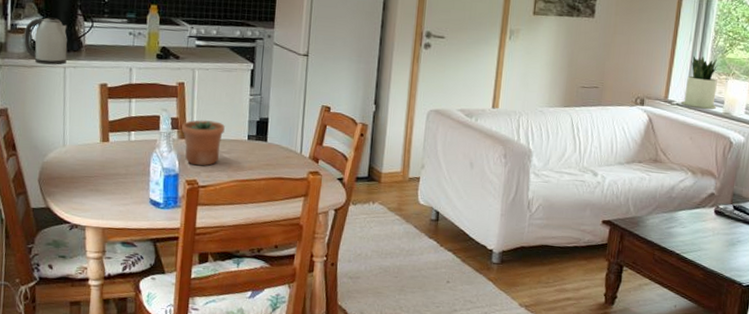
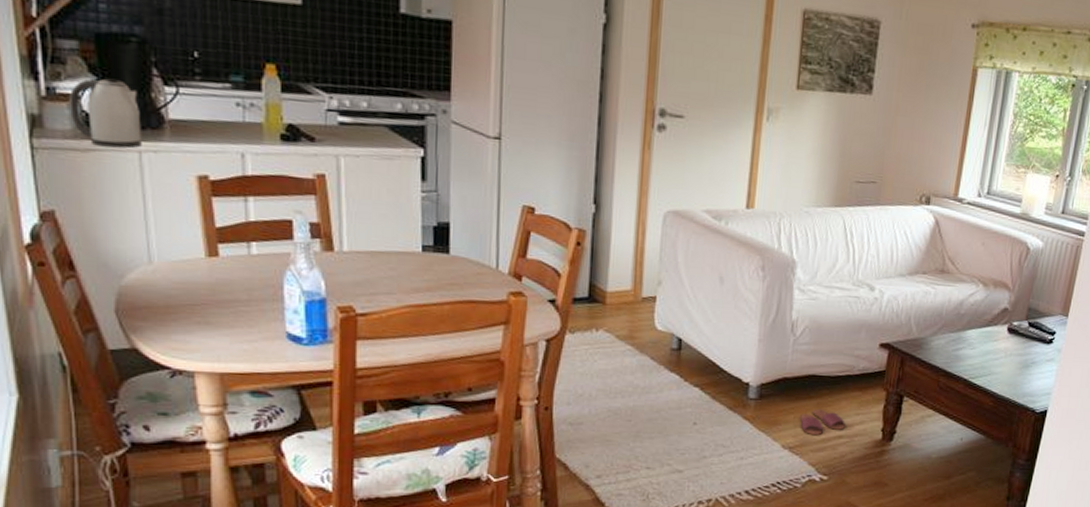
planter: present [182,120,225,166] -> none [326,225,388,288]
slippers: none [534,274,573,297] -> present [800,409,845,436]
planter: present [680,56,720,110] -> none [972,144,1019,210]

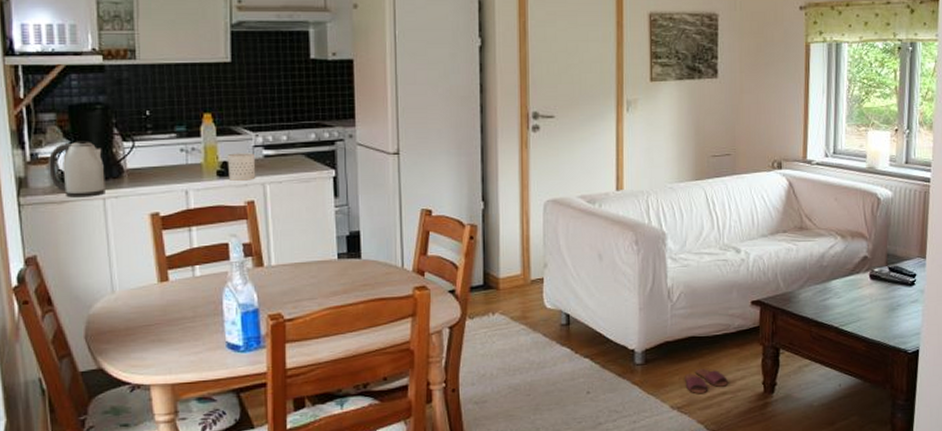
mug: none [293,115,329,151] -> present [227,153,256,182]

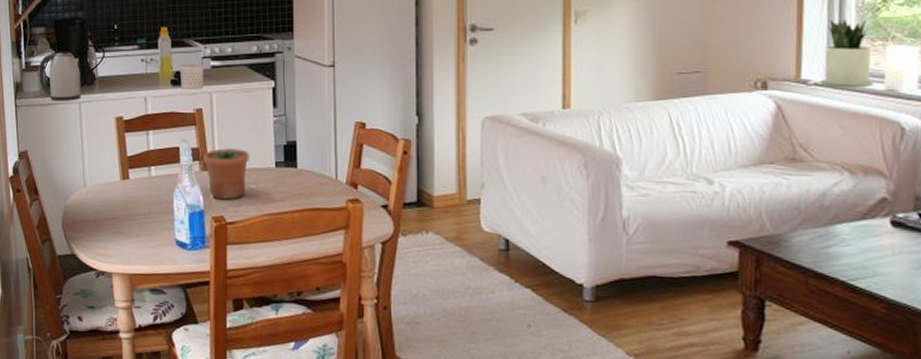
planter: none [257,242,309,296] -> present [203,148,249,200]
slippers: present [685,368,728,394] -> none [644,313,697,343]
planter: none [820,109,860,166] -> present [819,19,875,88]

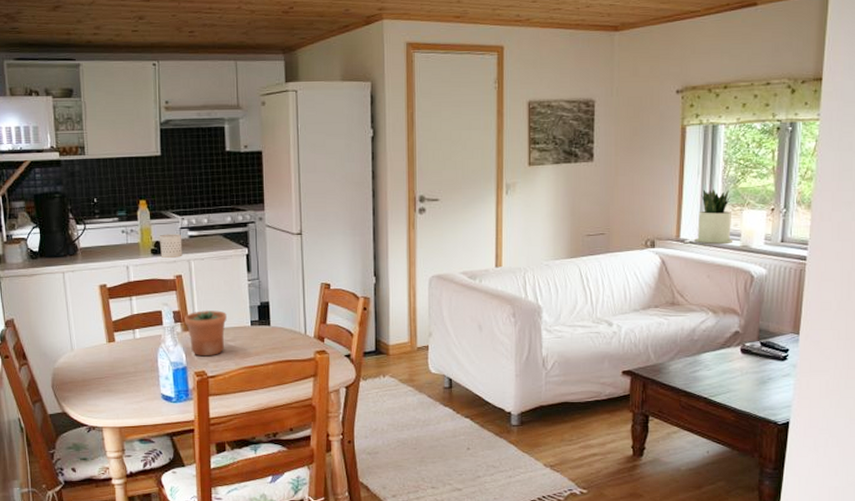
kettle: present [39,51,81,101] -> none [20,224,64,272]

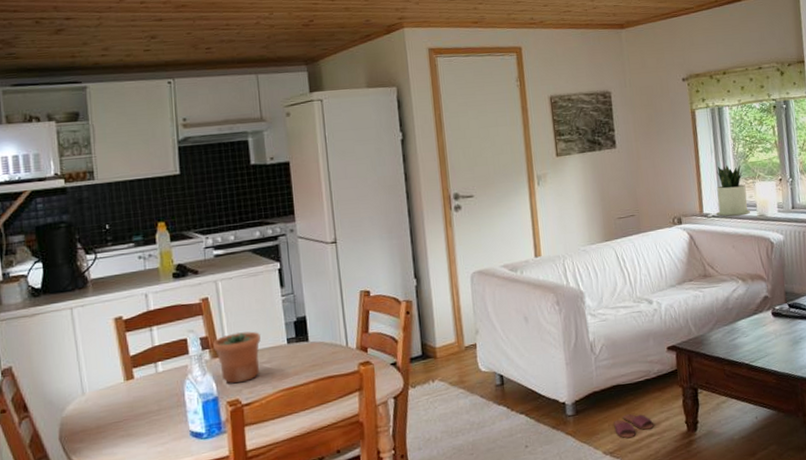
mug: present [159,234,183,259] -> none [181,254,208,282]
slippers: none [558,431,598,455] -> present [614,413,654,439]

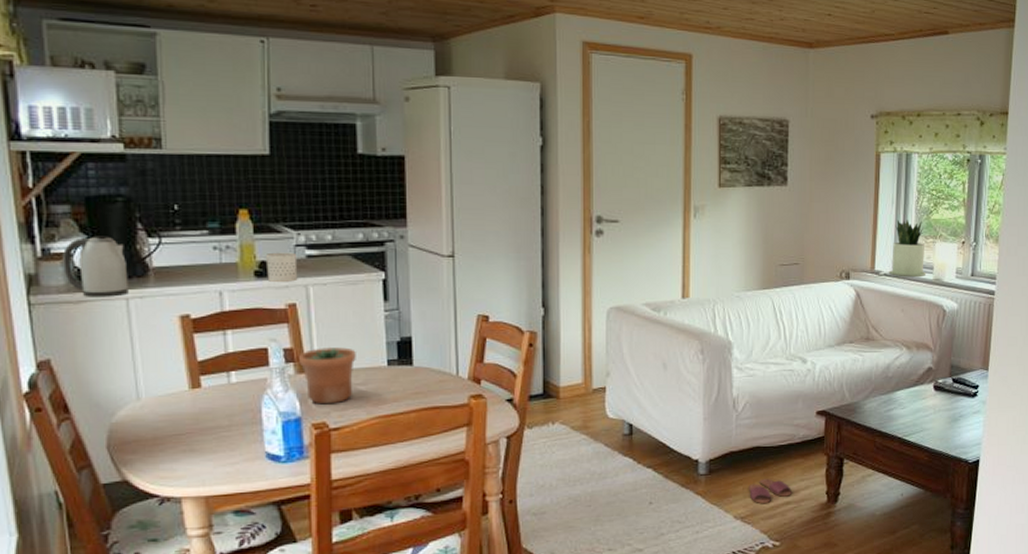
kettle: none [19,257,72,311] -> present [63,236,129,297]
mug: none [181,254,208,282] -> present [265,252,298,283]

